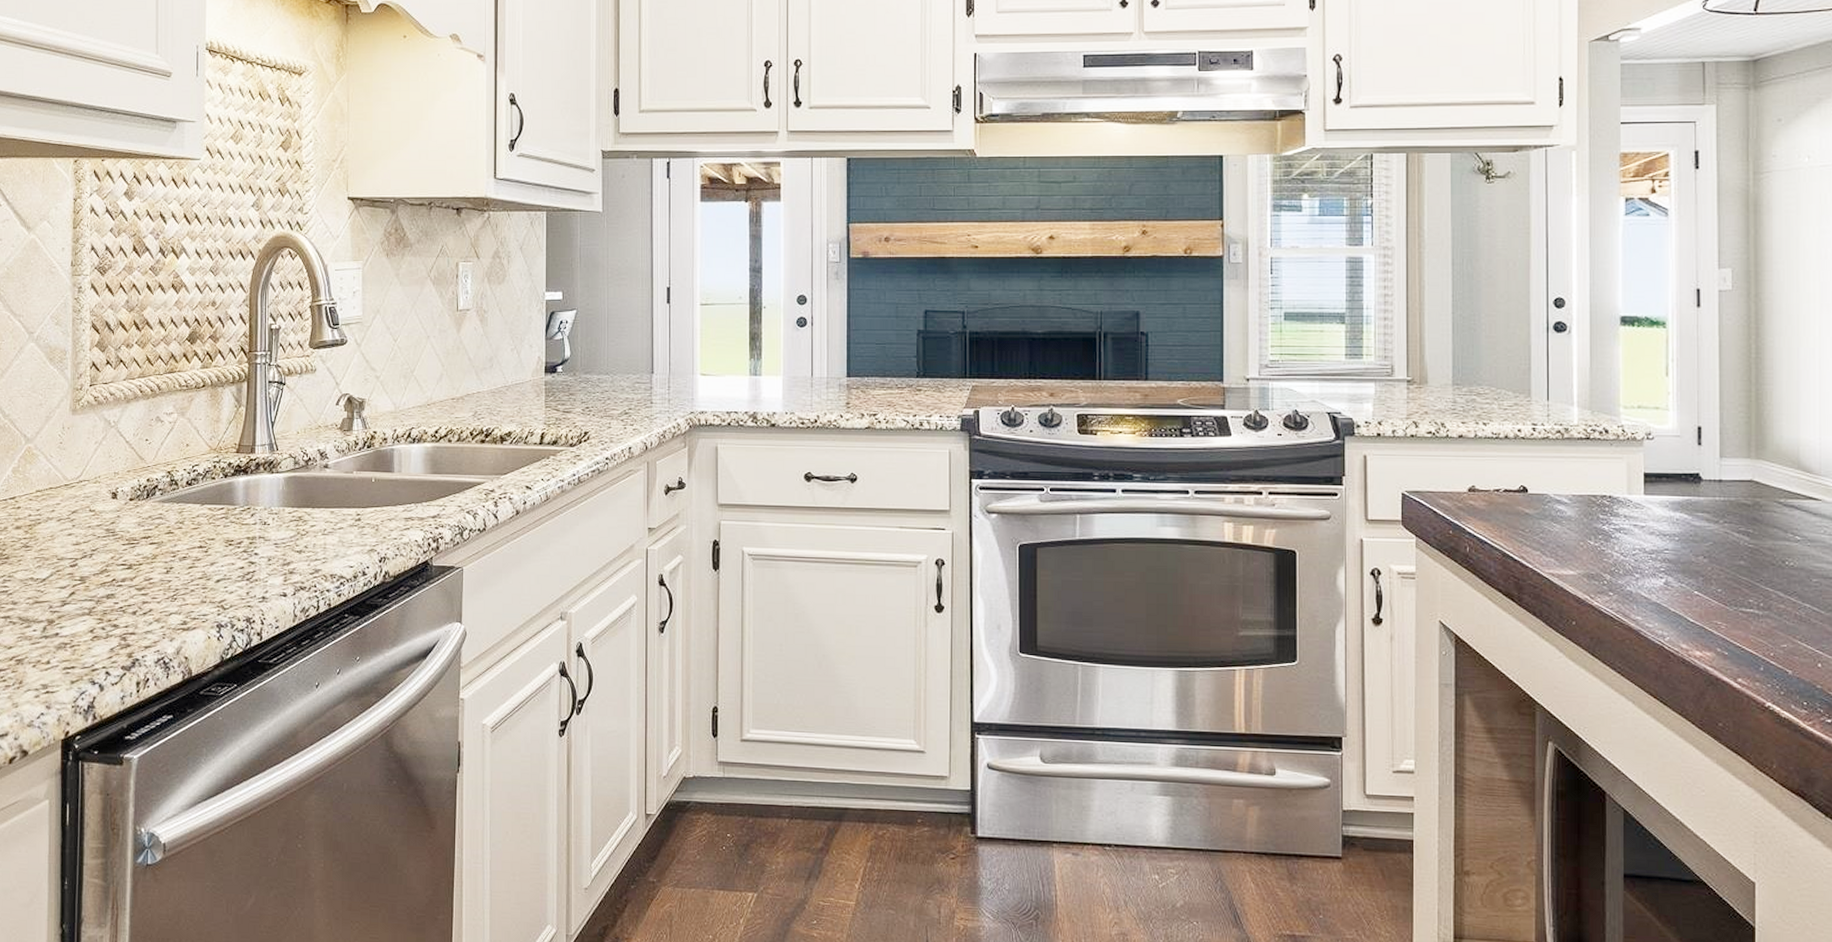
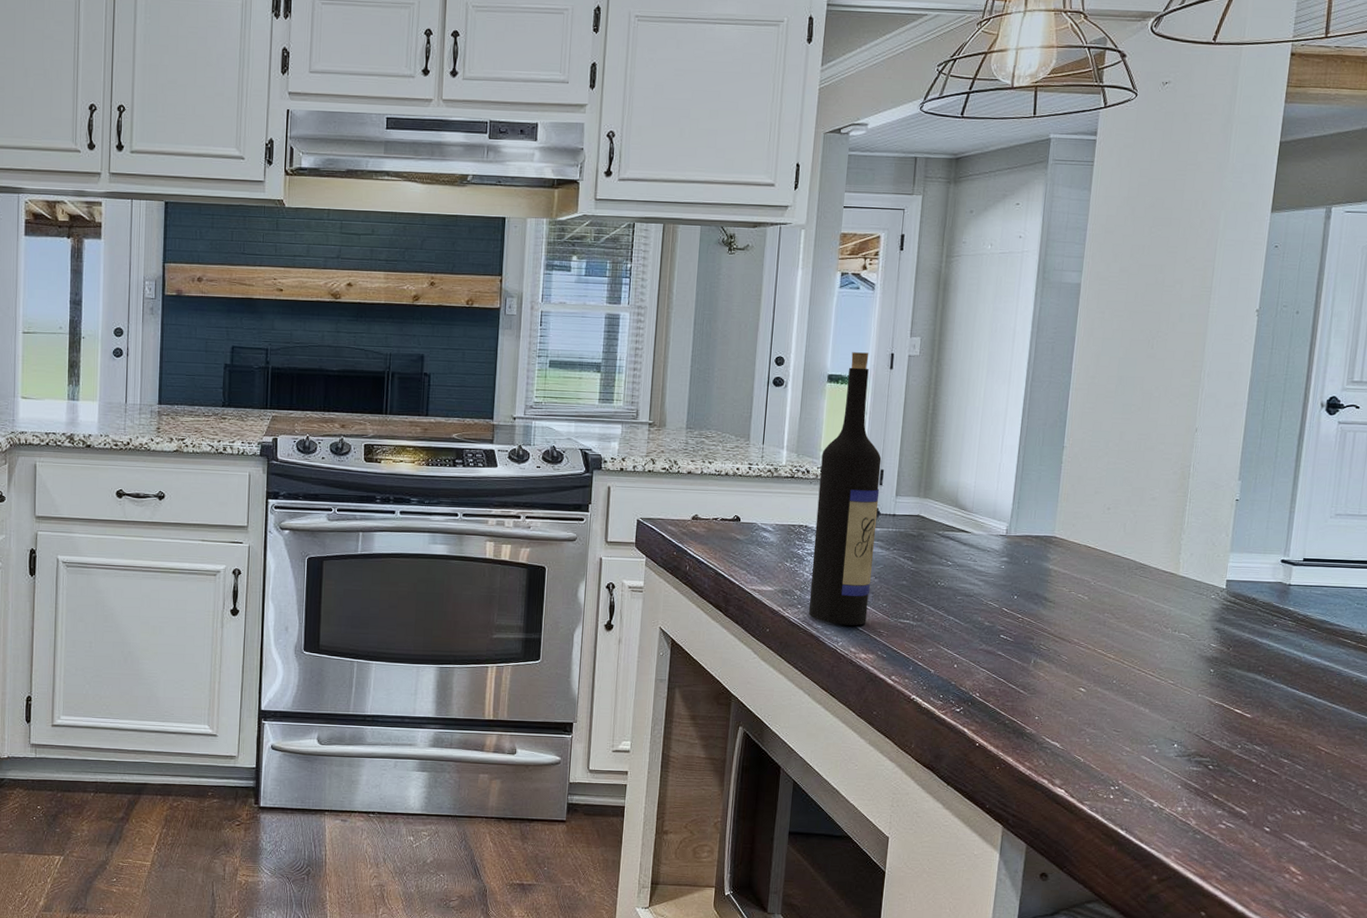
wine bottle: none [1622,289,1699,616] -> present [808,352,882,625]

